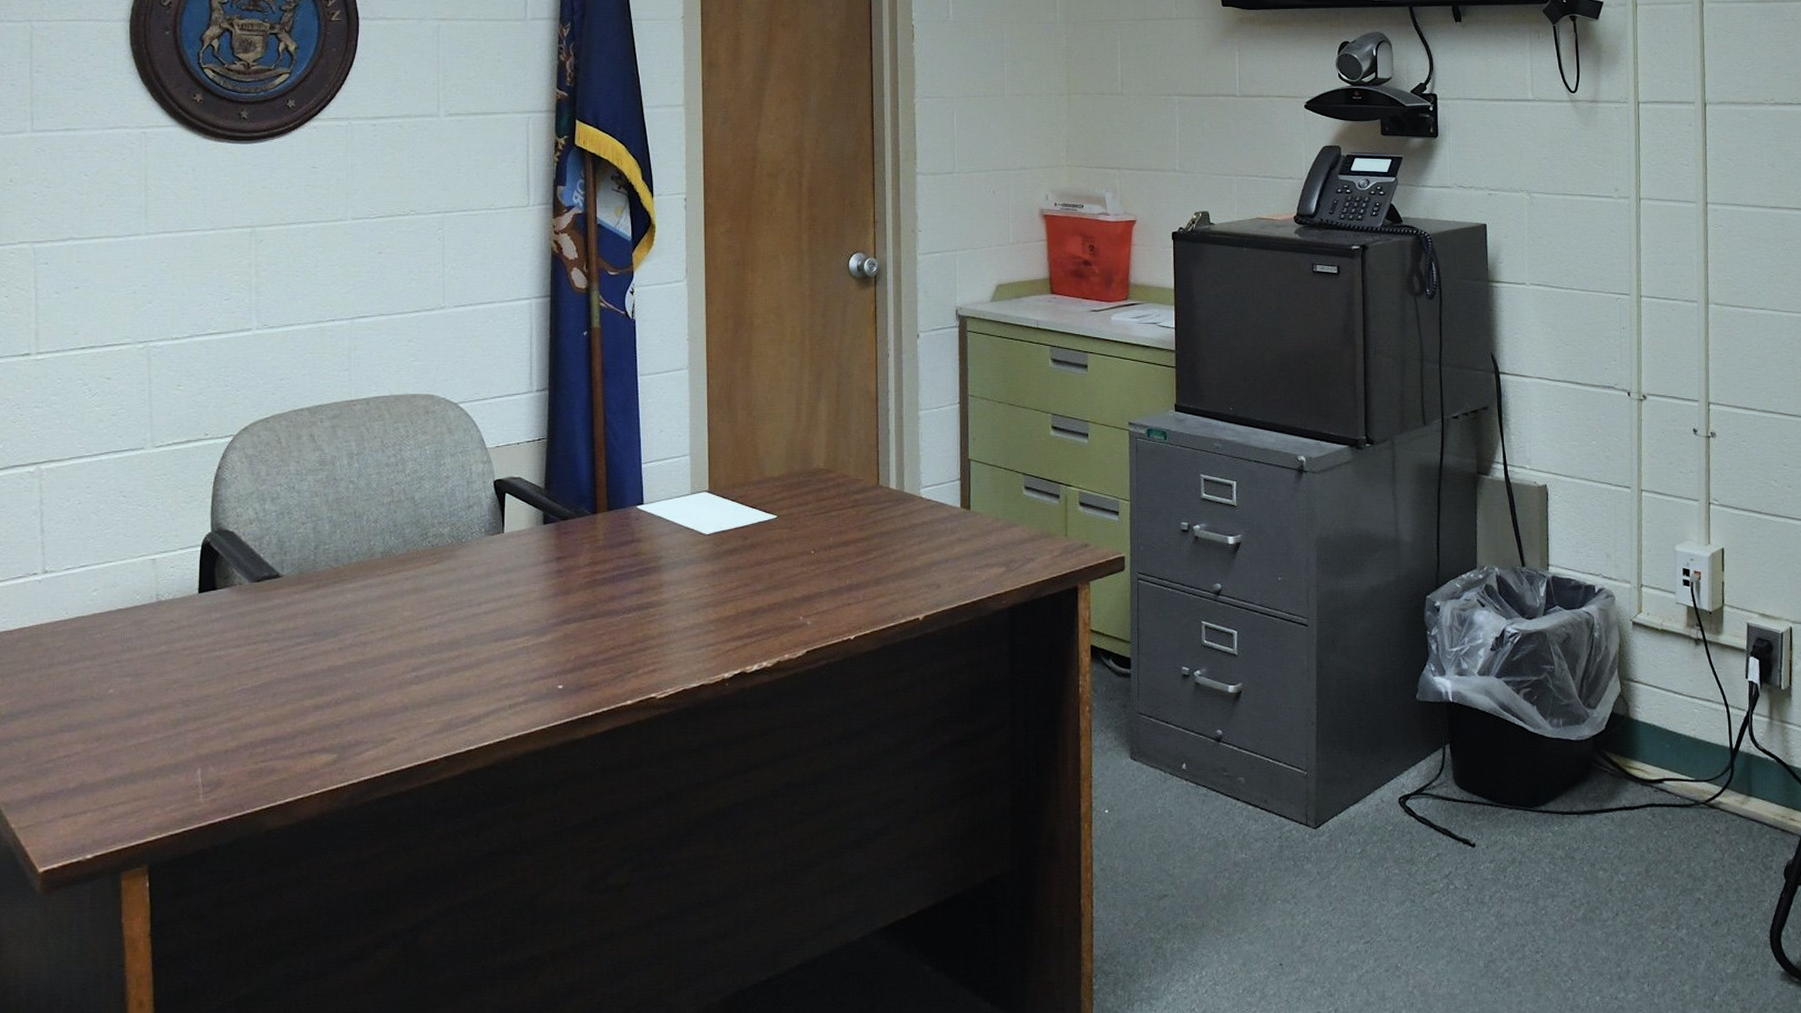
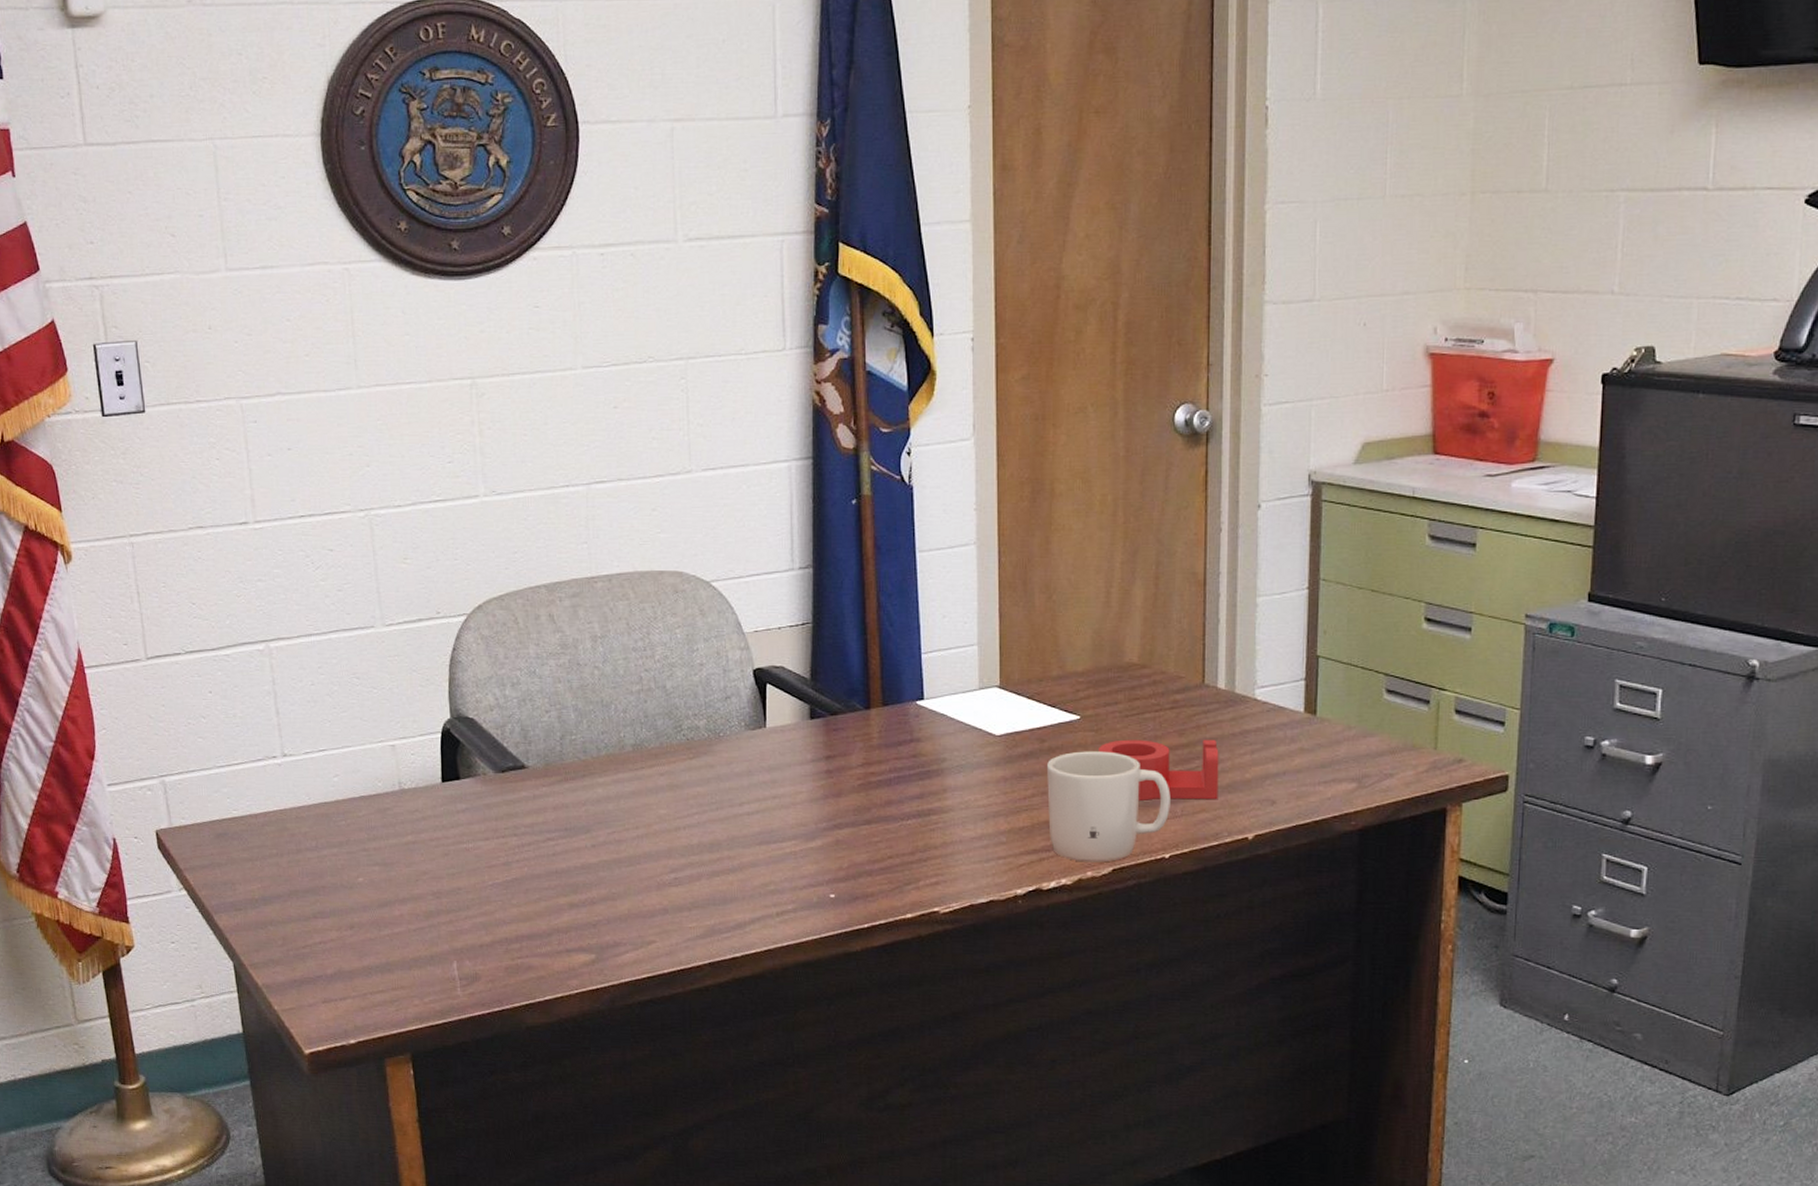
mug: none [750,546,854,646] -> present [1047,751,1171,863]
tape dispenser: none [793,533,893,588] -> present [1099,739,1219,800]

